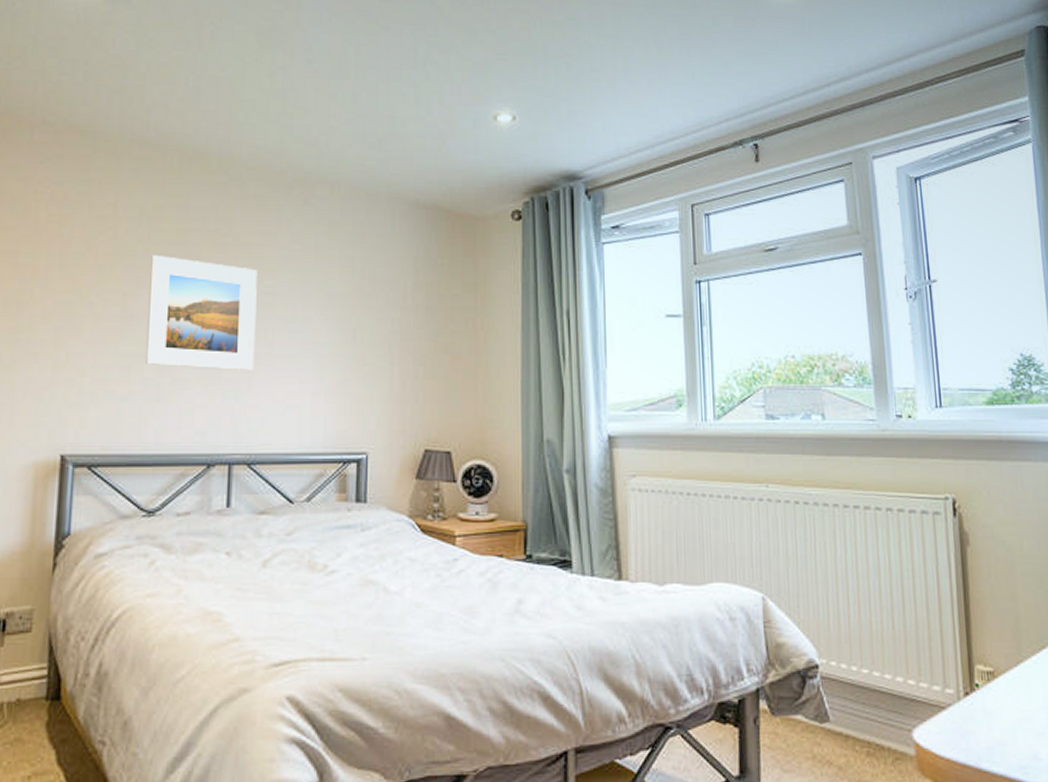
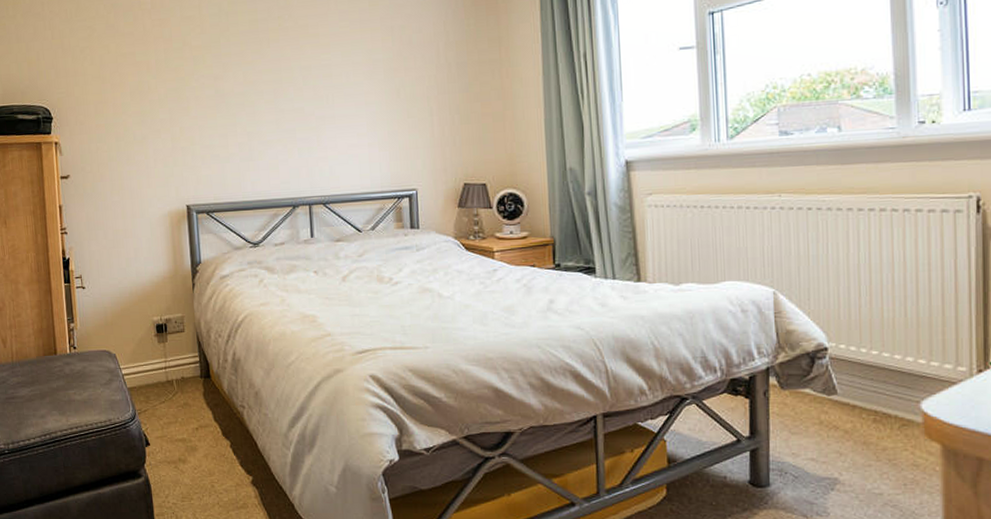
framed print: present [144,255,257,370] -> none [232,43,321,132]

